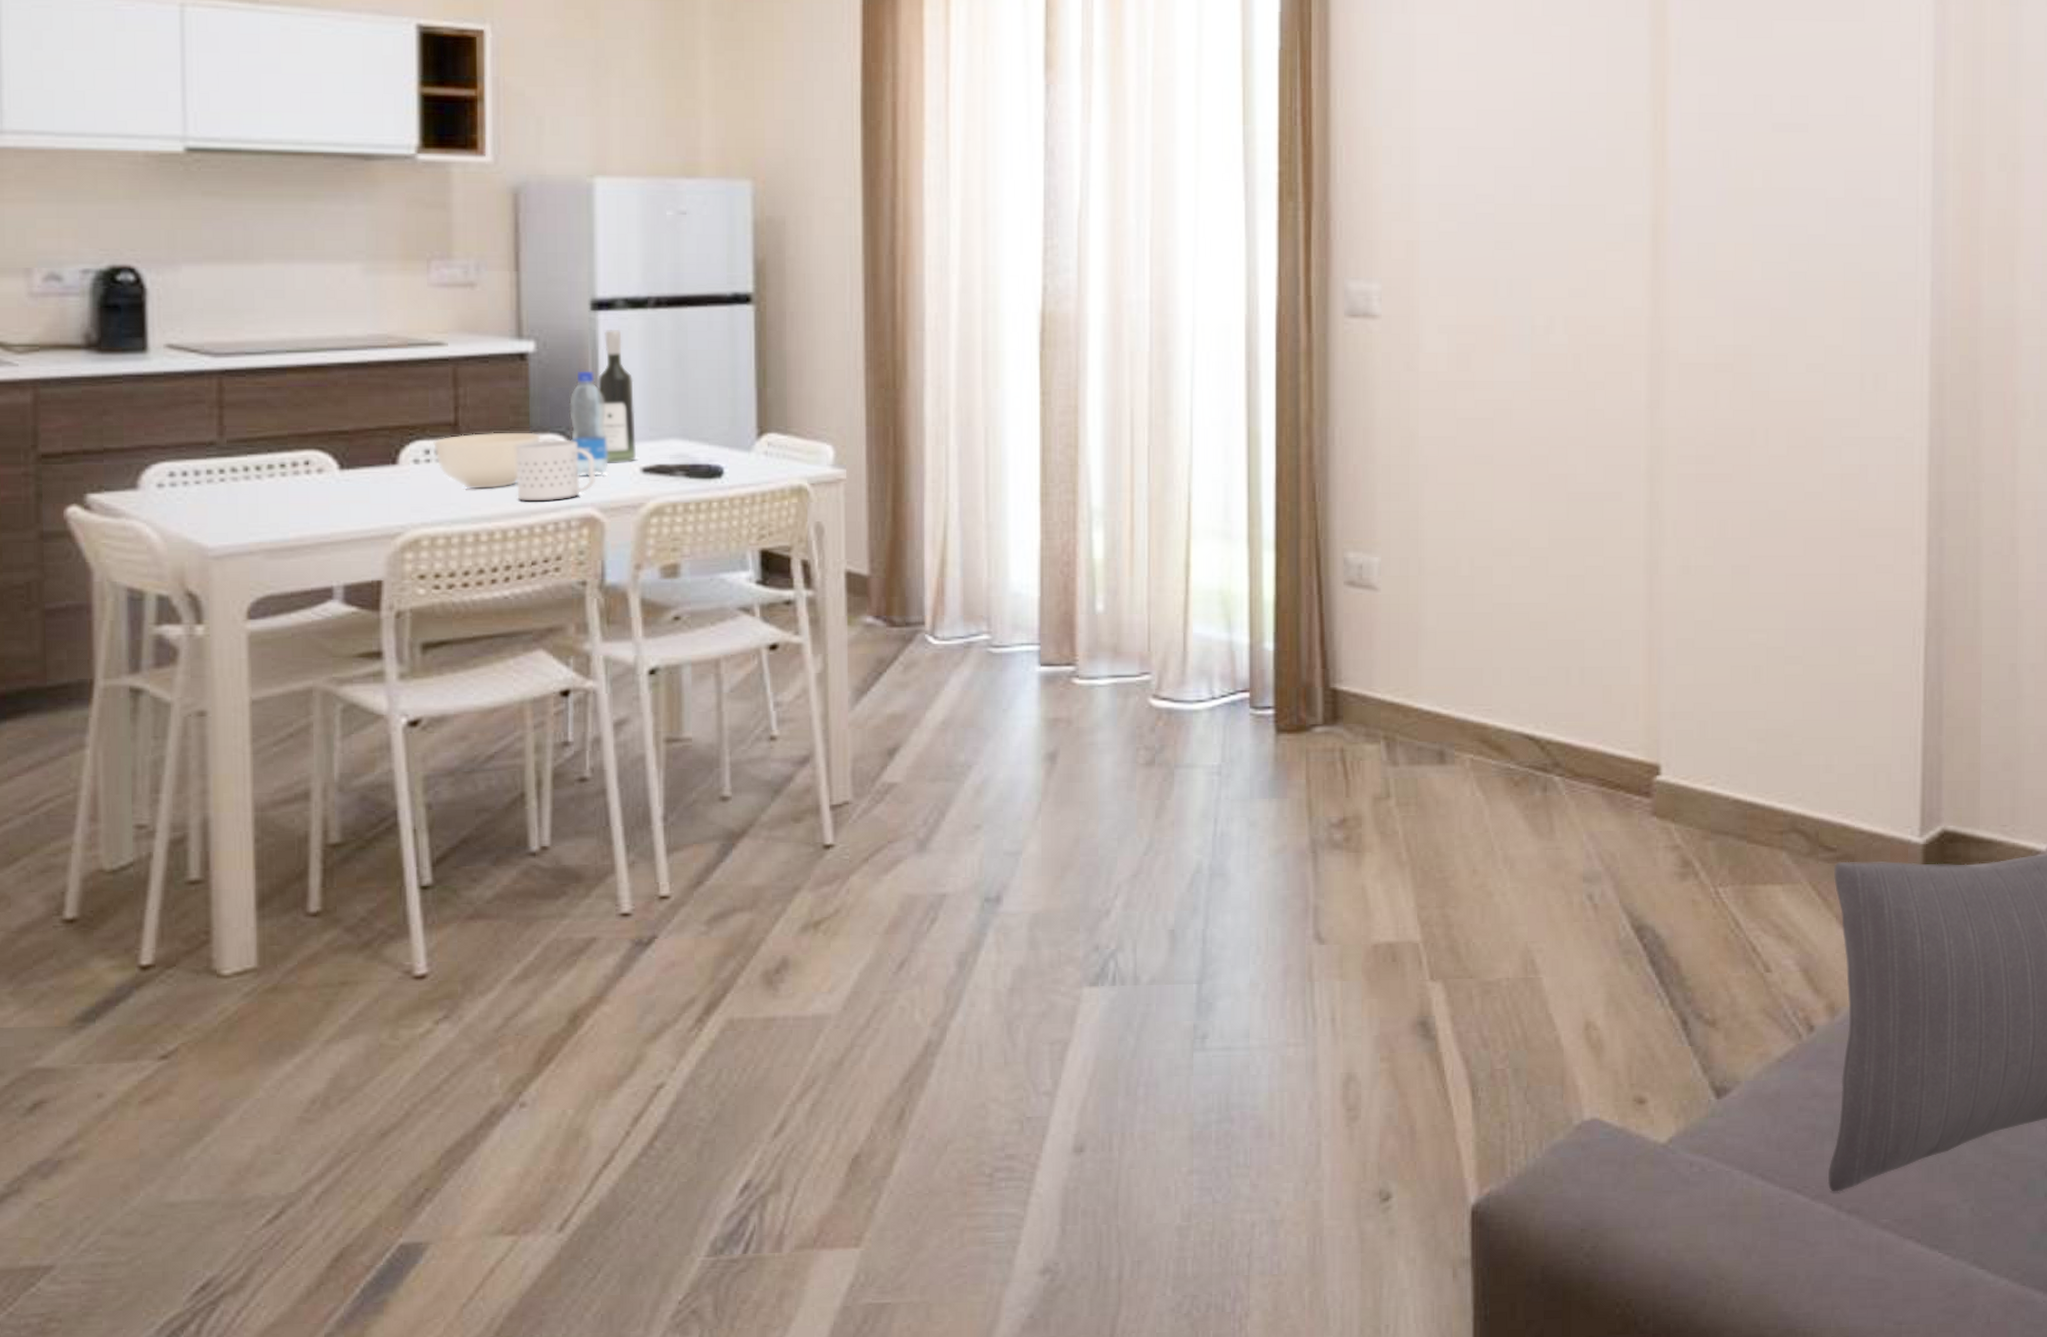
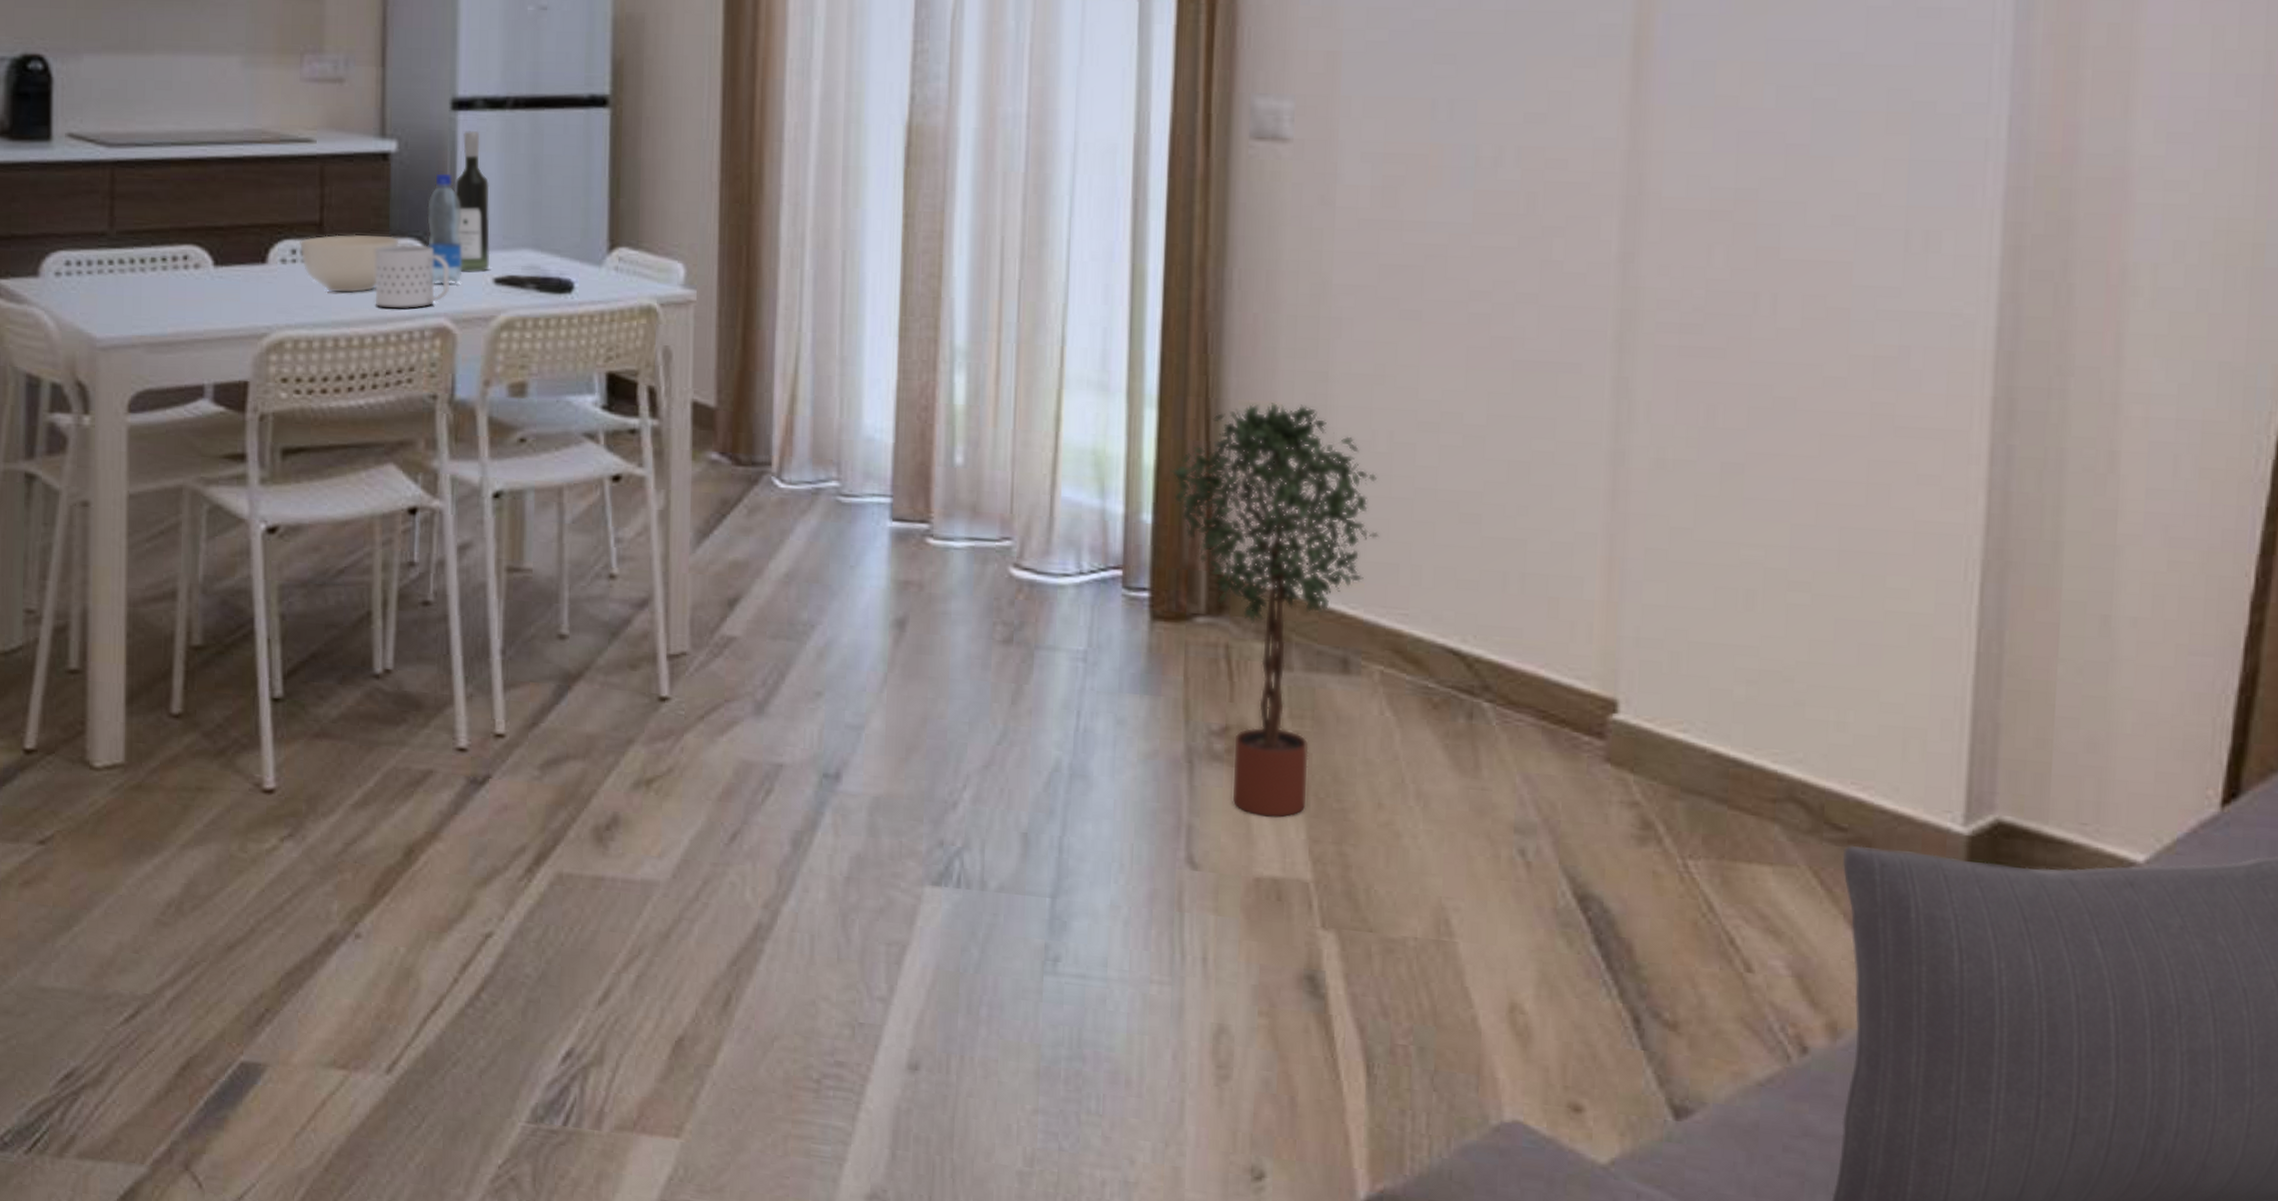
potted tree: none [1287,540,1466,893] -> present [1170,403,1380,818]

